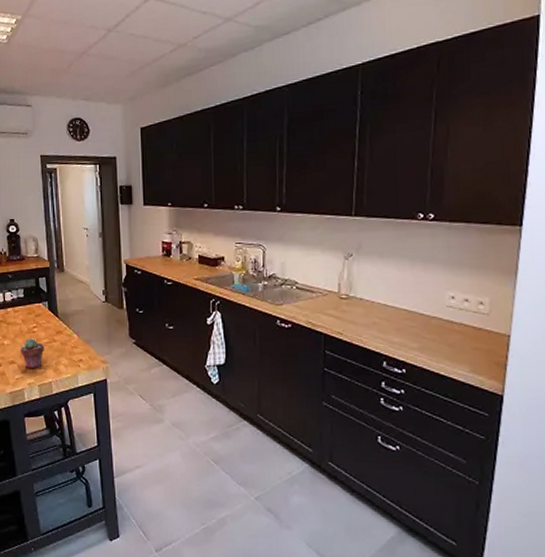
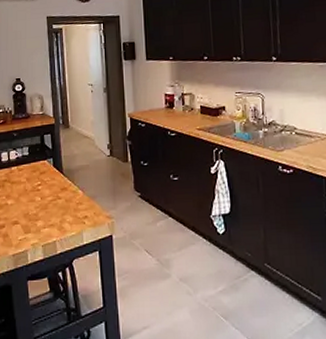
potted succulent: present [20,338,45,369] -> none [24,197,49,229]

